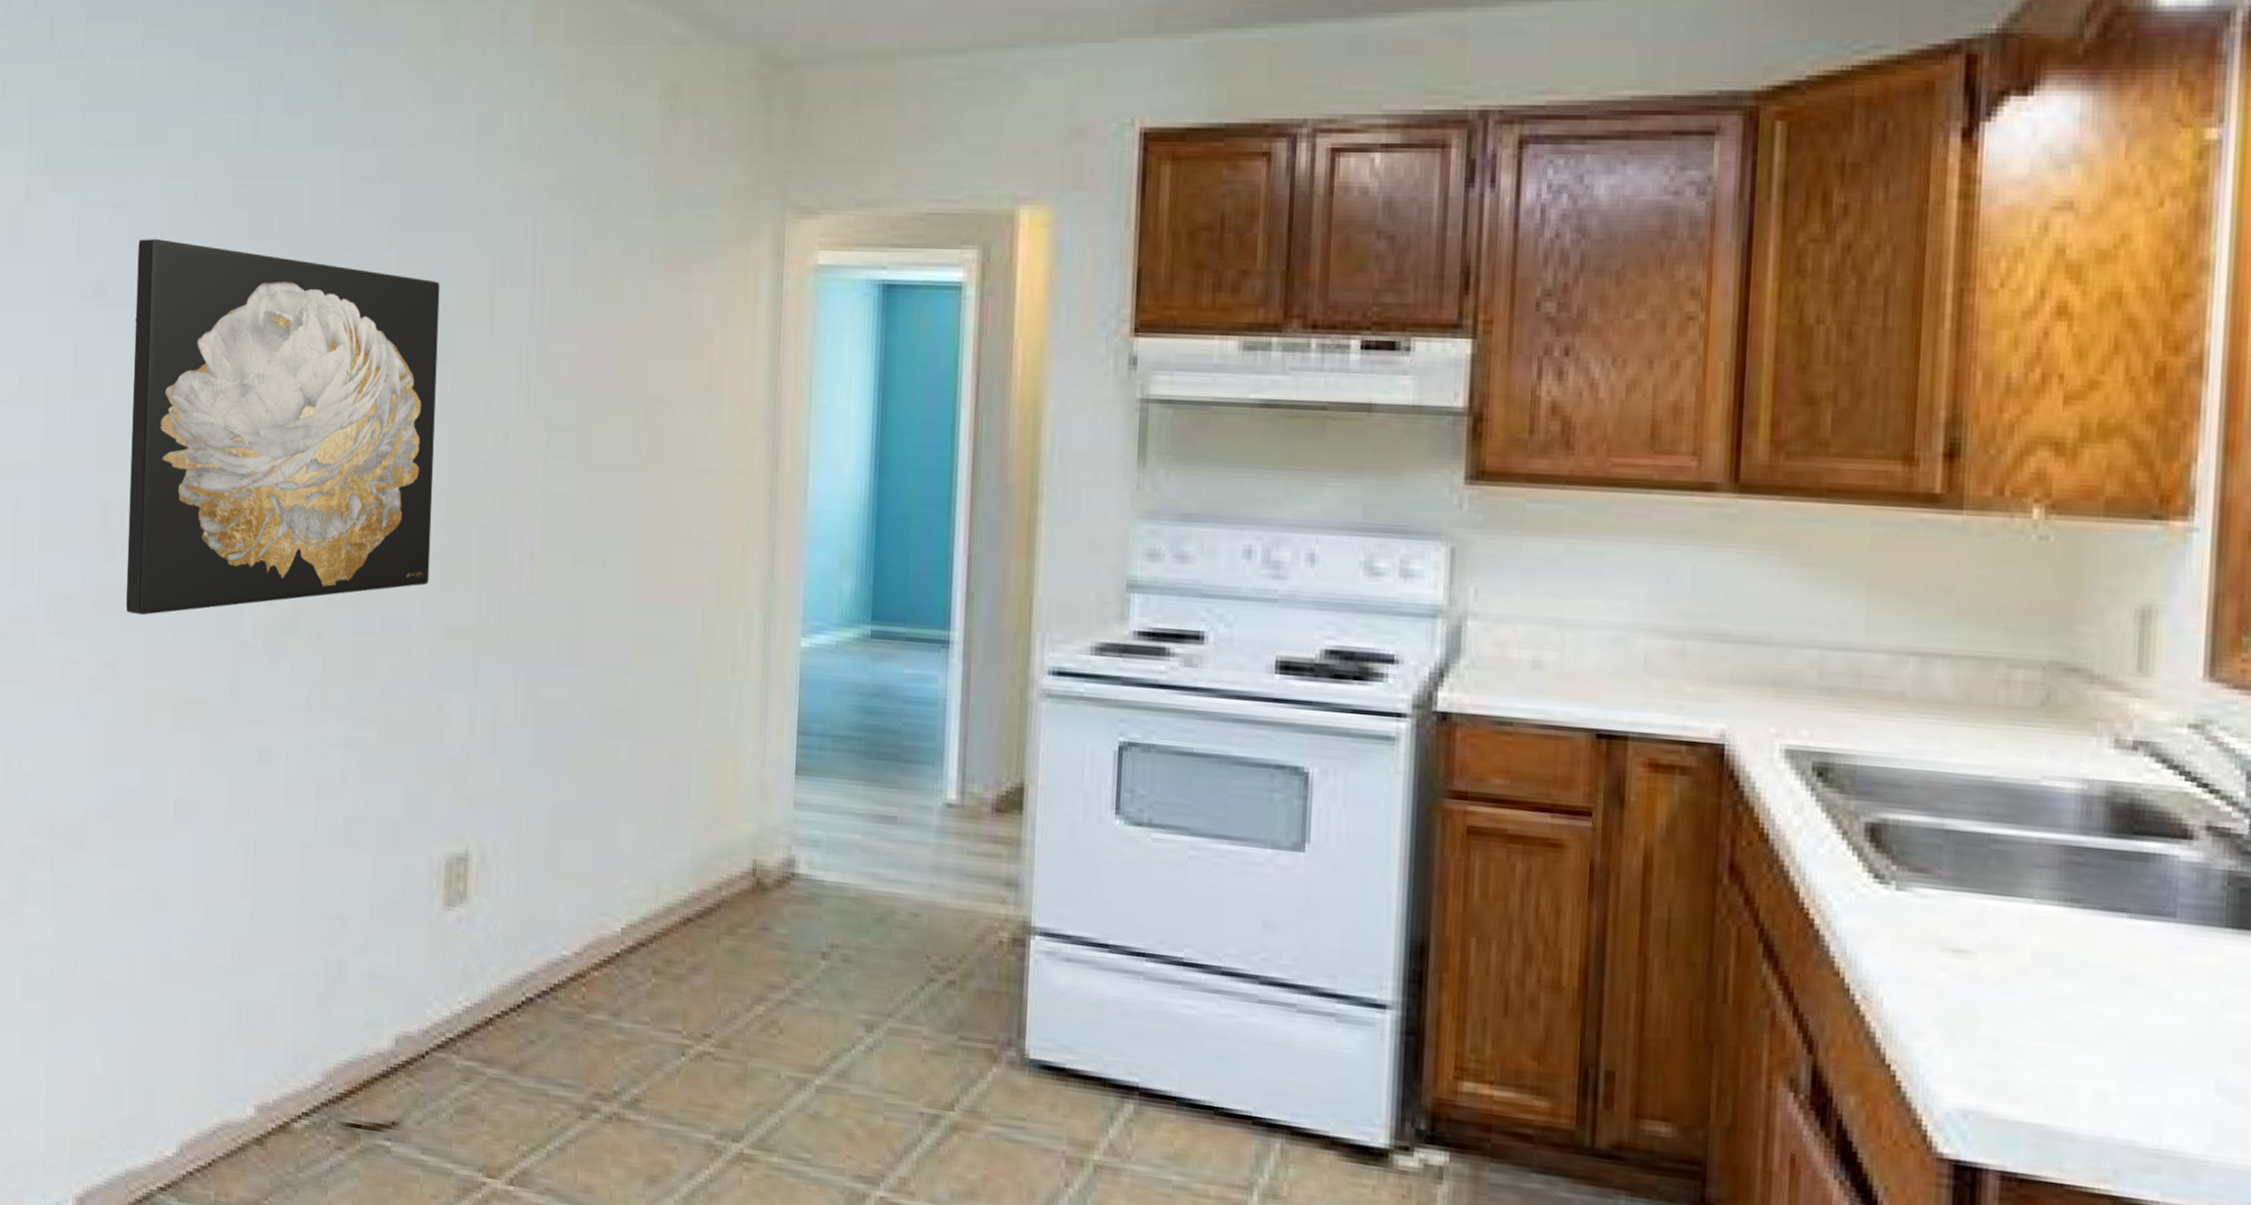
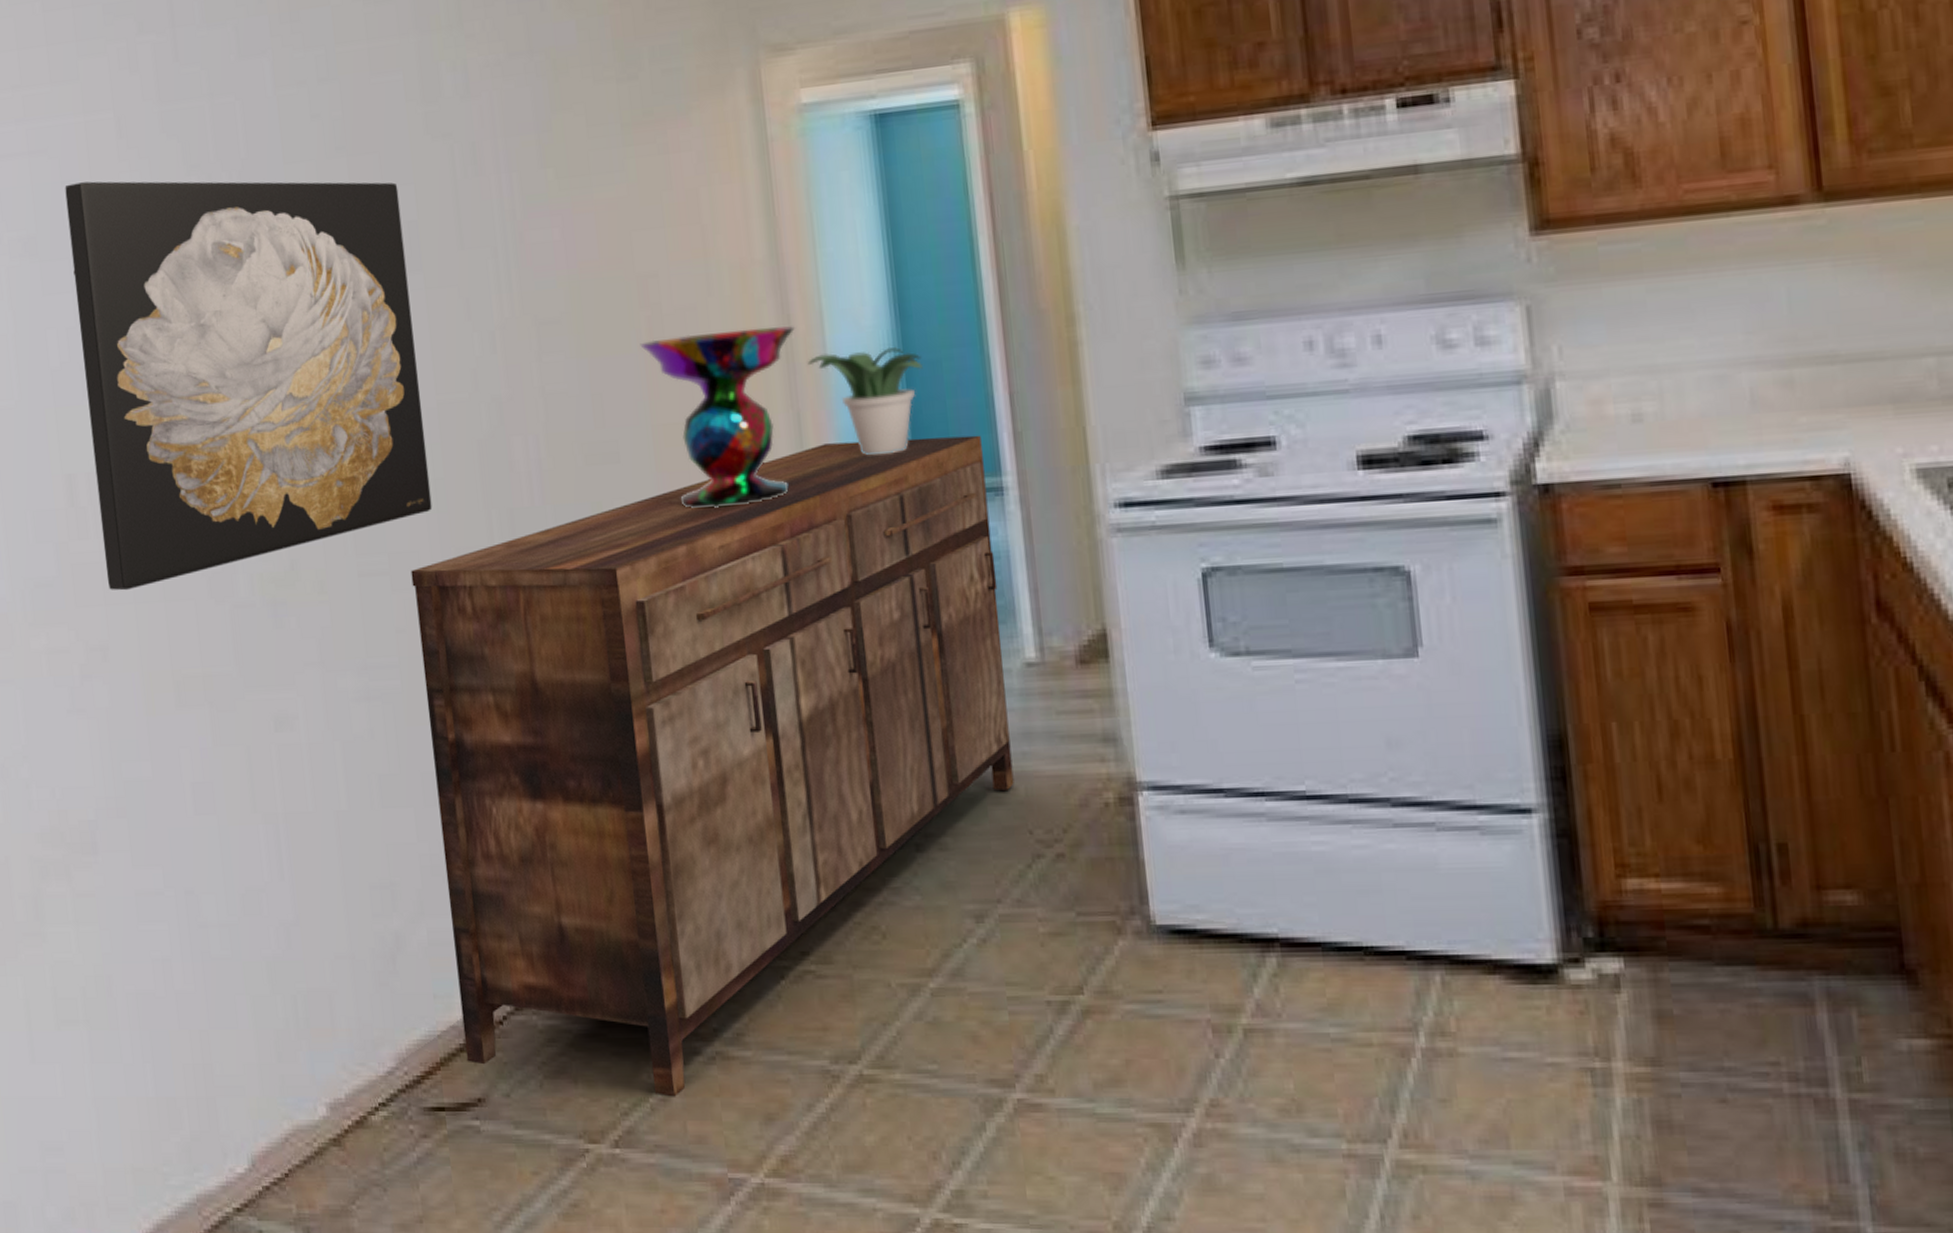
sideboard: none [387,577,936,1148] -> present [410,435,1014,1097]
decorative bowl: none [639,459,783,622] -> present [640,326,796,509]
potted plant: none [788,495,893,595] -> present [807,346,923,455]

